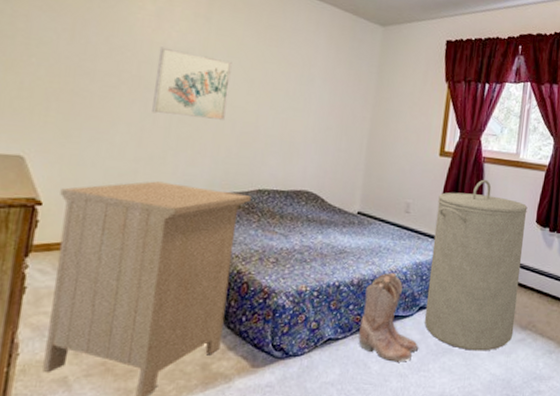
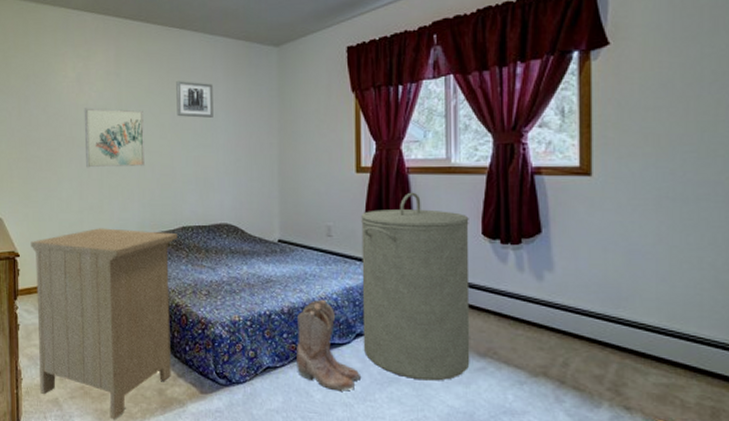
wall art: none [269,39,313,82] -> present [176,81,213,118]

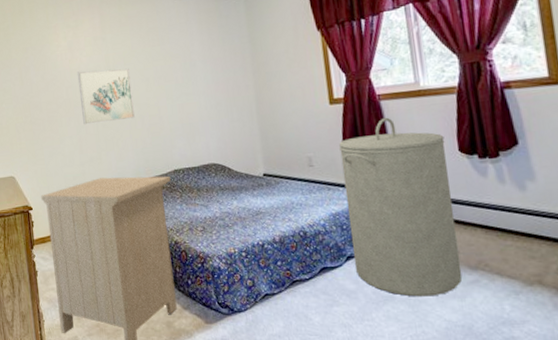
wall art: present [176,81,213,118] -> none [156,37,192,71]
boots: present [296,299,362,391] -> none [289,226,357,313]

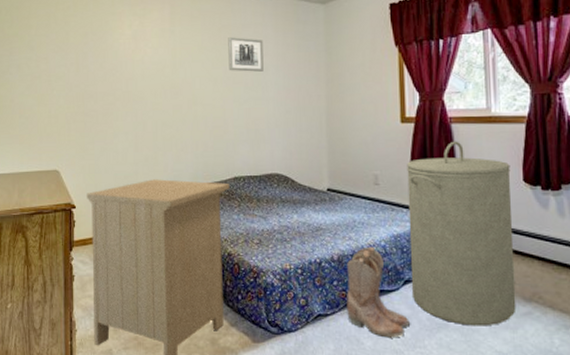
wall art: present [77,68,135,125] -> none [139,63,198,121]
wall art: none [156,37,192,71] -> present [228,37,264,72]
boots: none [289,226,357,313] -> present [347,246,411,338]

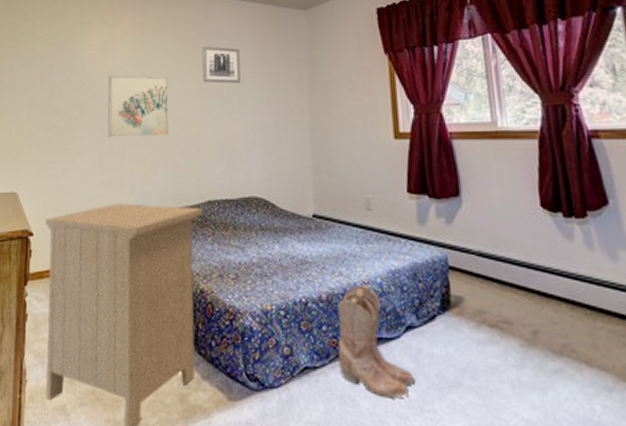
wall art: none [139,63,198,121] -> present [107,75,168,138]
laundry hamper: present [407,141,516,326] -> none [403,159,544,386]

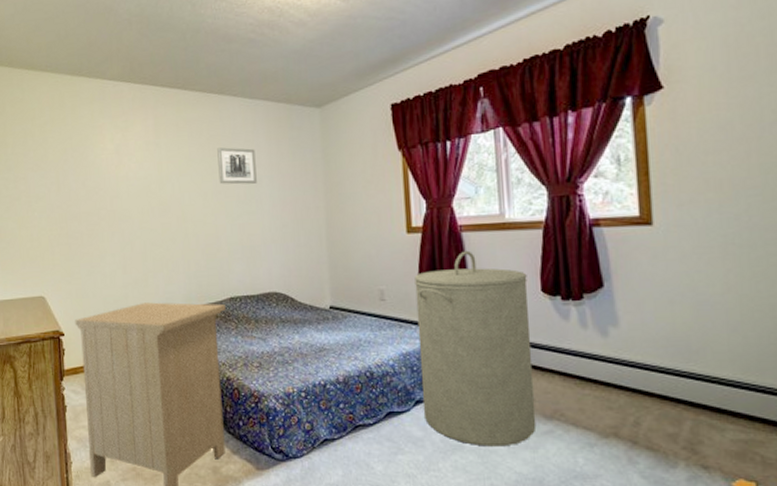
wall art: present [107,75,168,138] -> none [124,179,188,241]
boots: present [337,284,416,399] -> none [353,366,424,462]
laundry hamper: none [403,159,544,386] -> present [414,250,537,447]

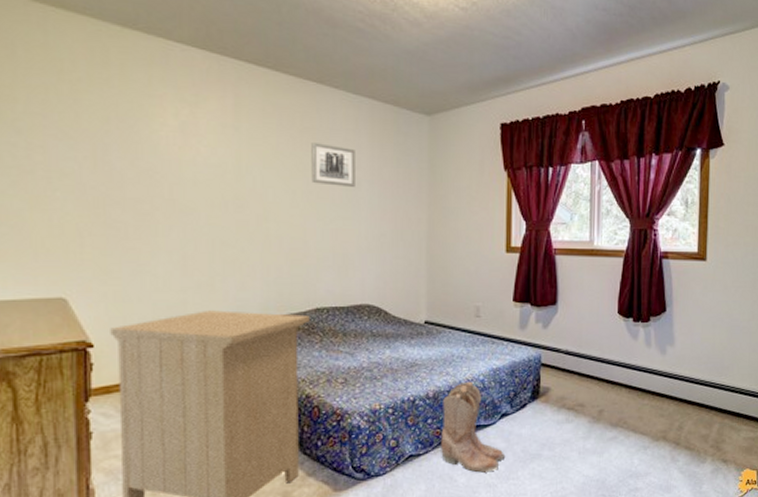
boots: none [353,366,424,462] -> present [441,381,506,473]
laundry hamper: present [414,250,537,447] -> none [508,273,607,454]

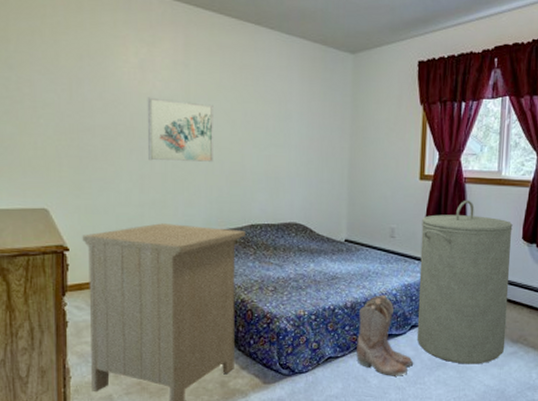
wall art: none [189,165,270,239] -> present [147,97,213,163]
wall art: present [311,143,355,187] -> none [249,78,287,118]
laundry hamper: none [508,273,607,454] -> present [417,200,513,364]

